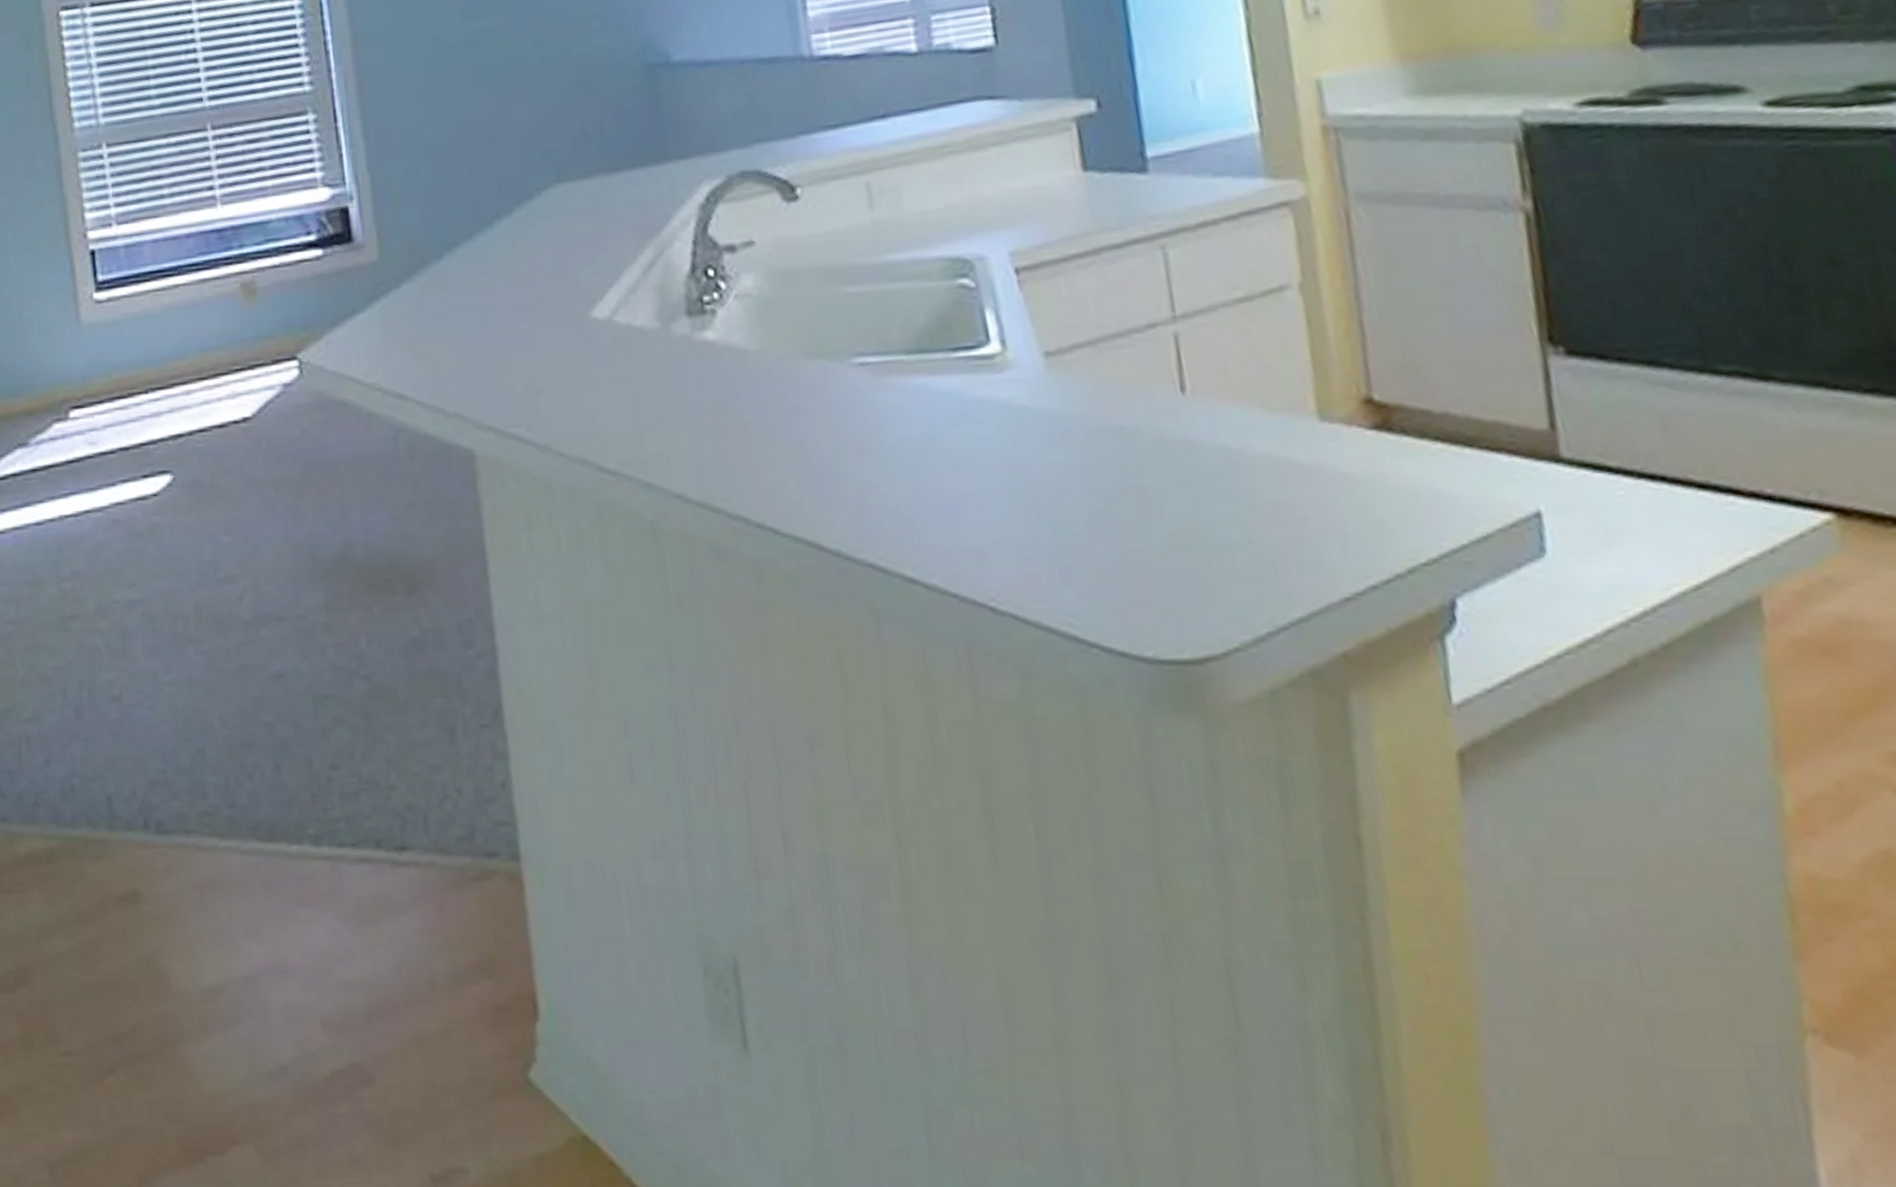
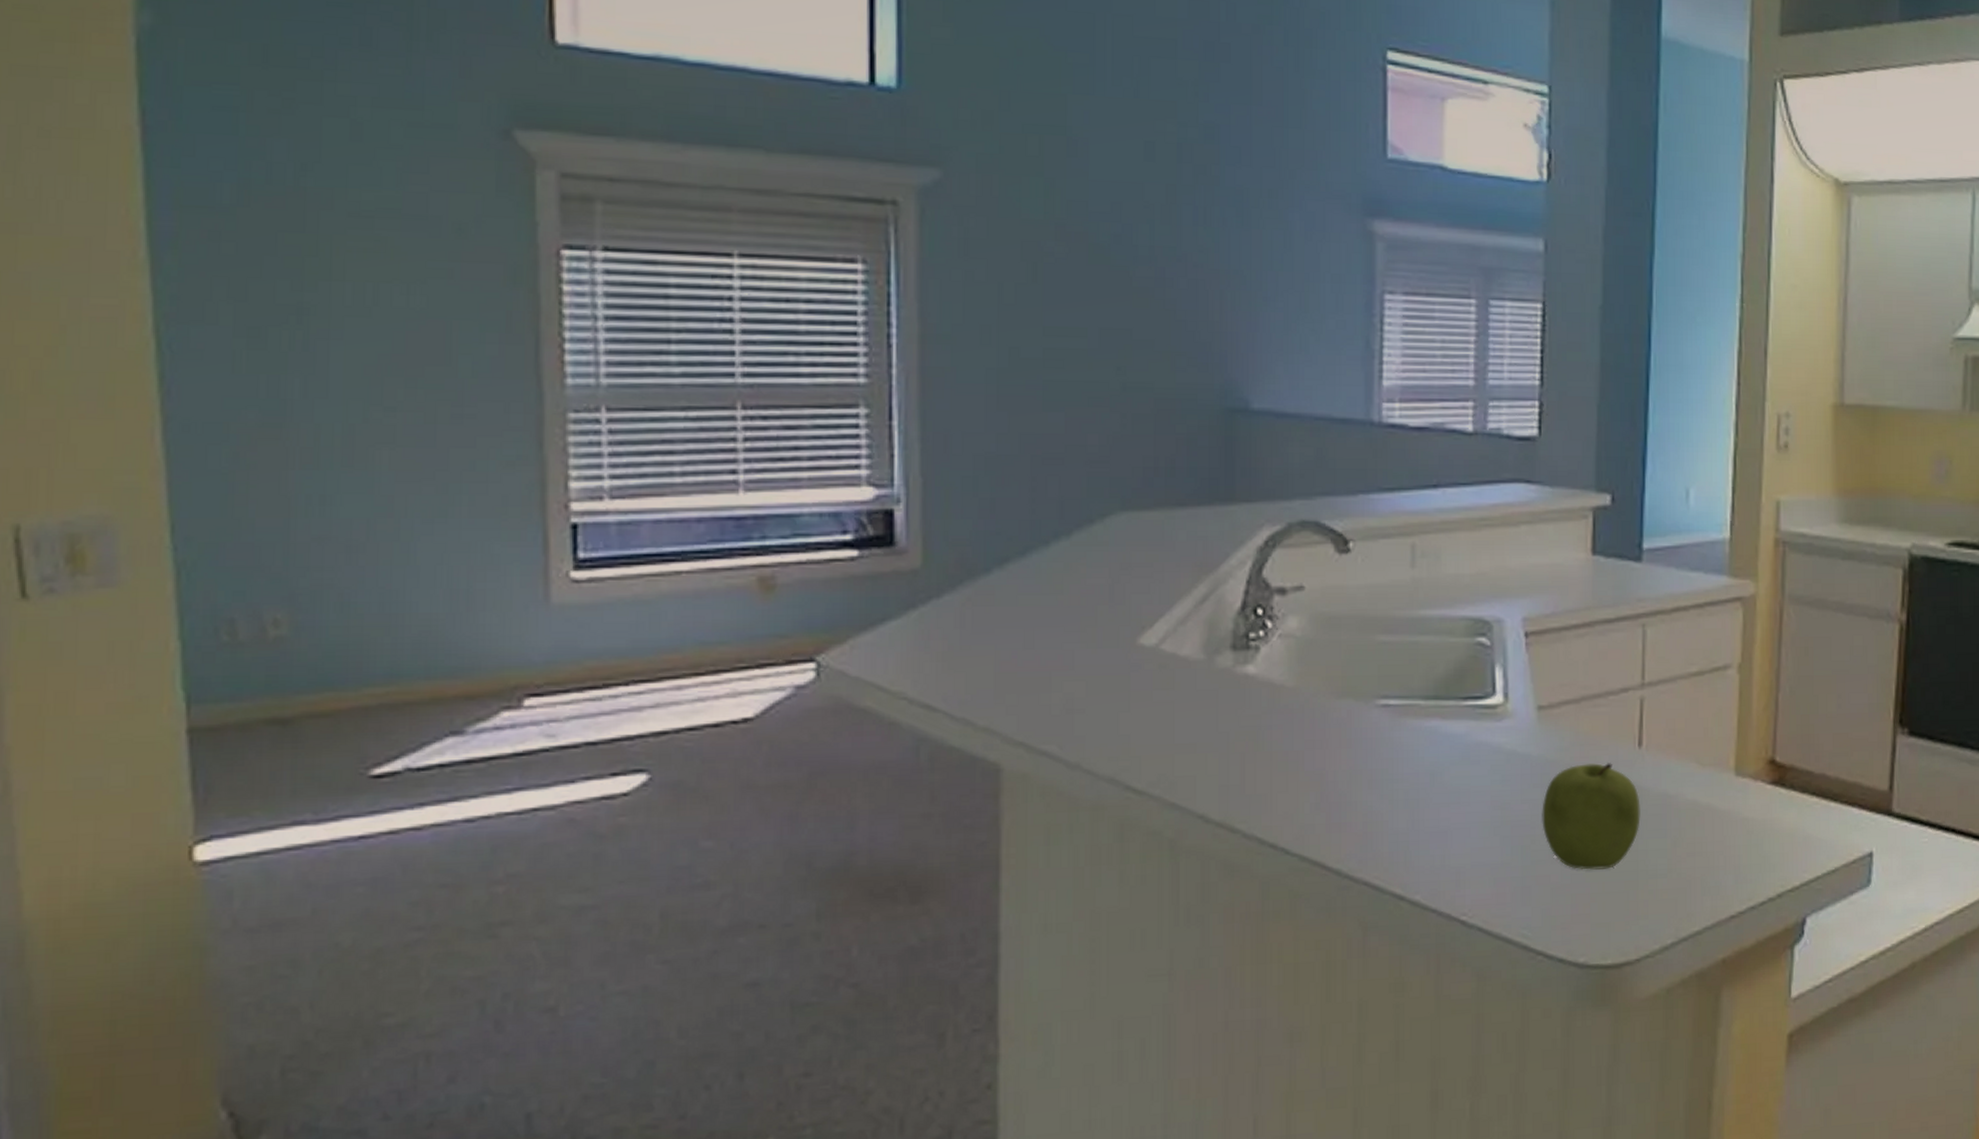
fruit: none [1069,414,1200,544] -> present [1542,763,1641,870]

